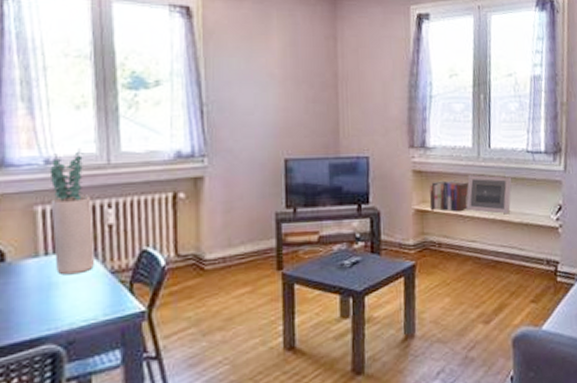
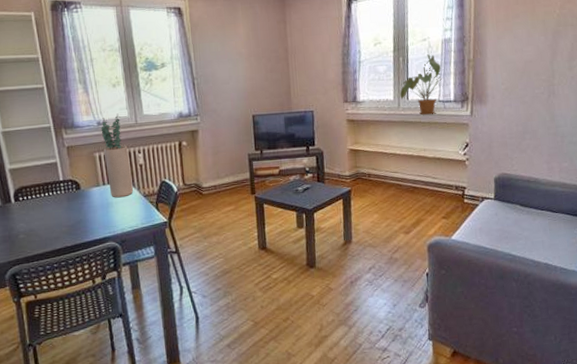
books: present [429,180,469,212] -> none [360,126,392,150]
picture frame: present [466,175,512,215] -> none [389,121,427,151]
house plant: none [480,93,531,169] -> present [400,54,443,116]

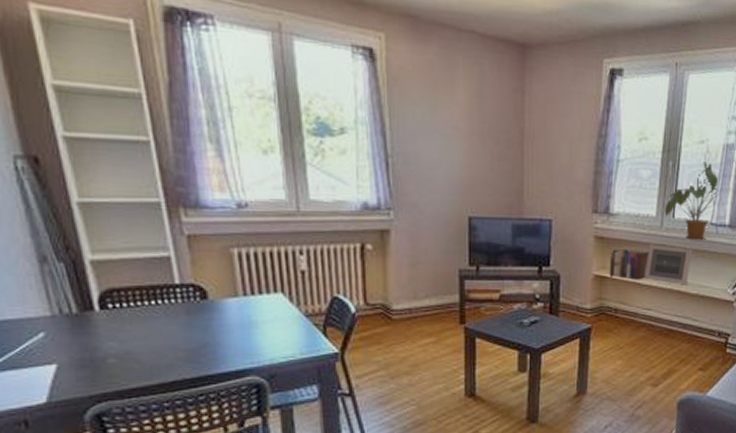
vase: present [101,113,134,198] -> none [242,194,291,315]
books: none [360,126,392,150] -> present [609,248,649,280]
picture frame: none [389,121,427,151] -> present [645,244,693,286]

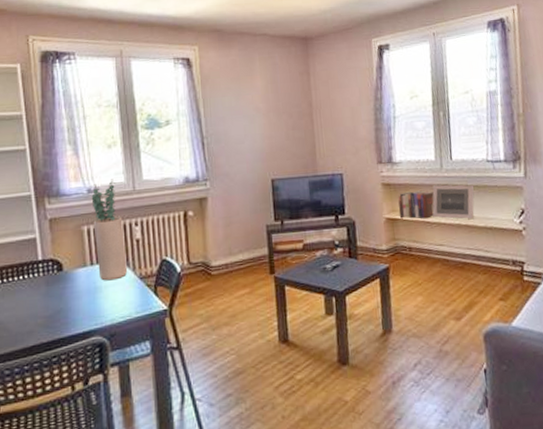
vase: none [242,194,291,315] -> present [91,179,128,281]
house plant: present [664,161,719,241] -> none [441,108,490,178]

